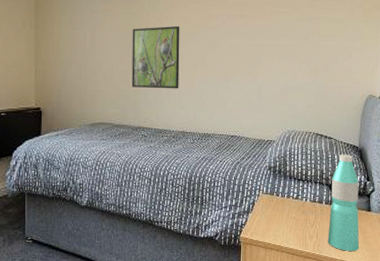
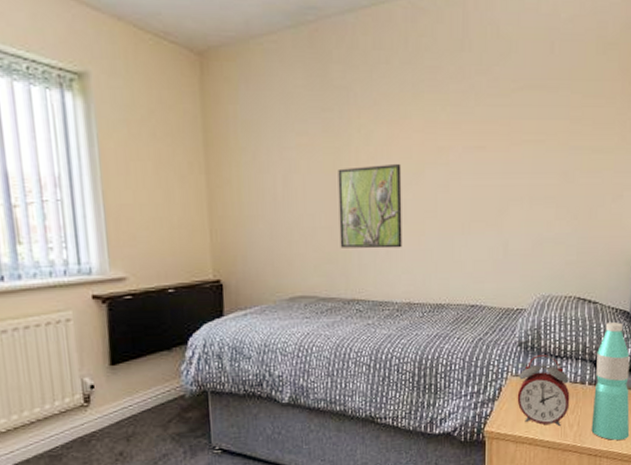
alarm clock: none [267,178,310,237] -> present [517,355,570,426]

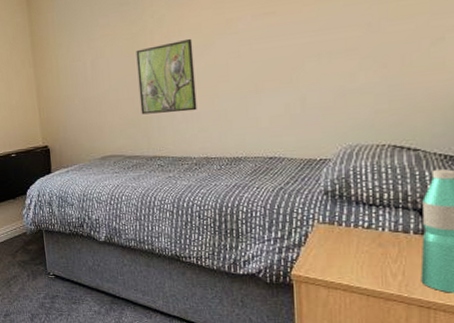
alarm clock: present [517,355,570,426] -> none [326,203,391,274]

